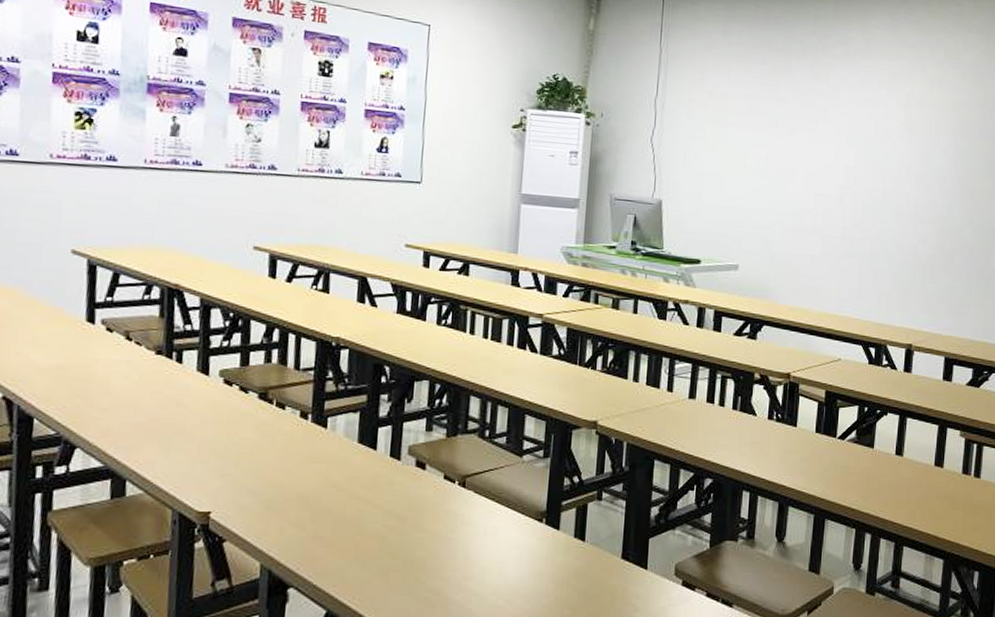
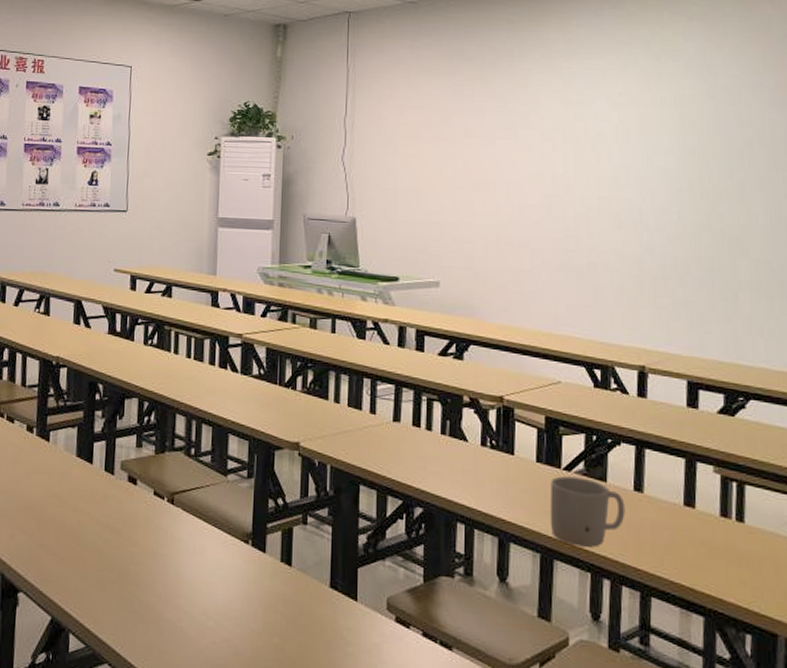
mug: none [824,444,888,506] -> present [550,476,625,547]

